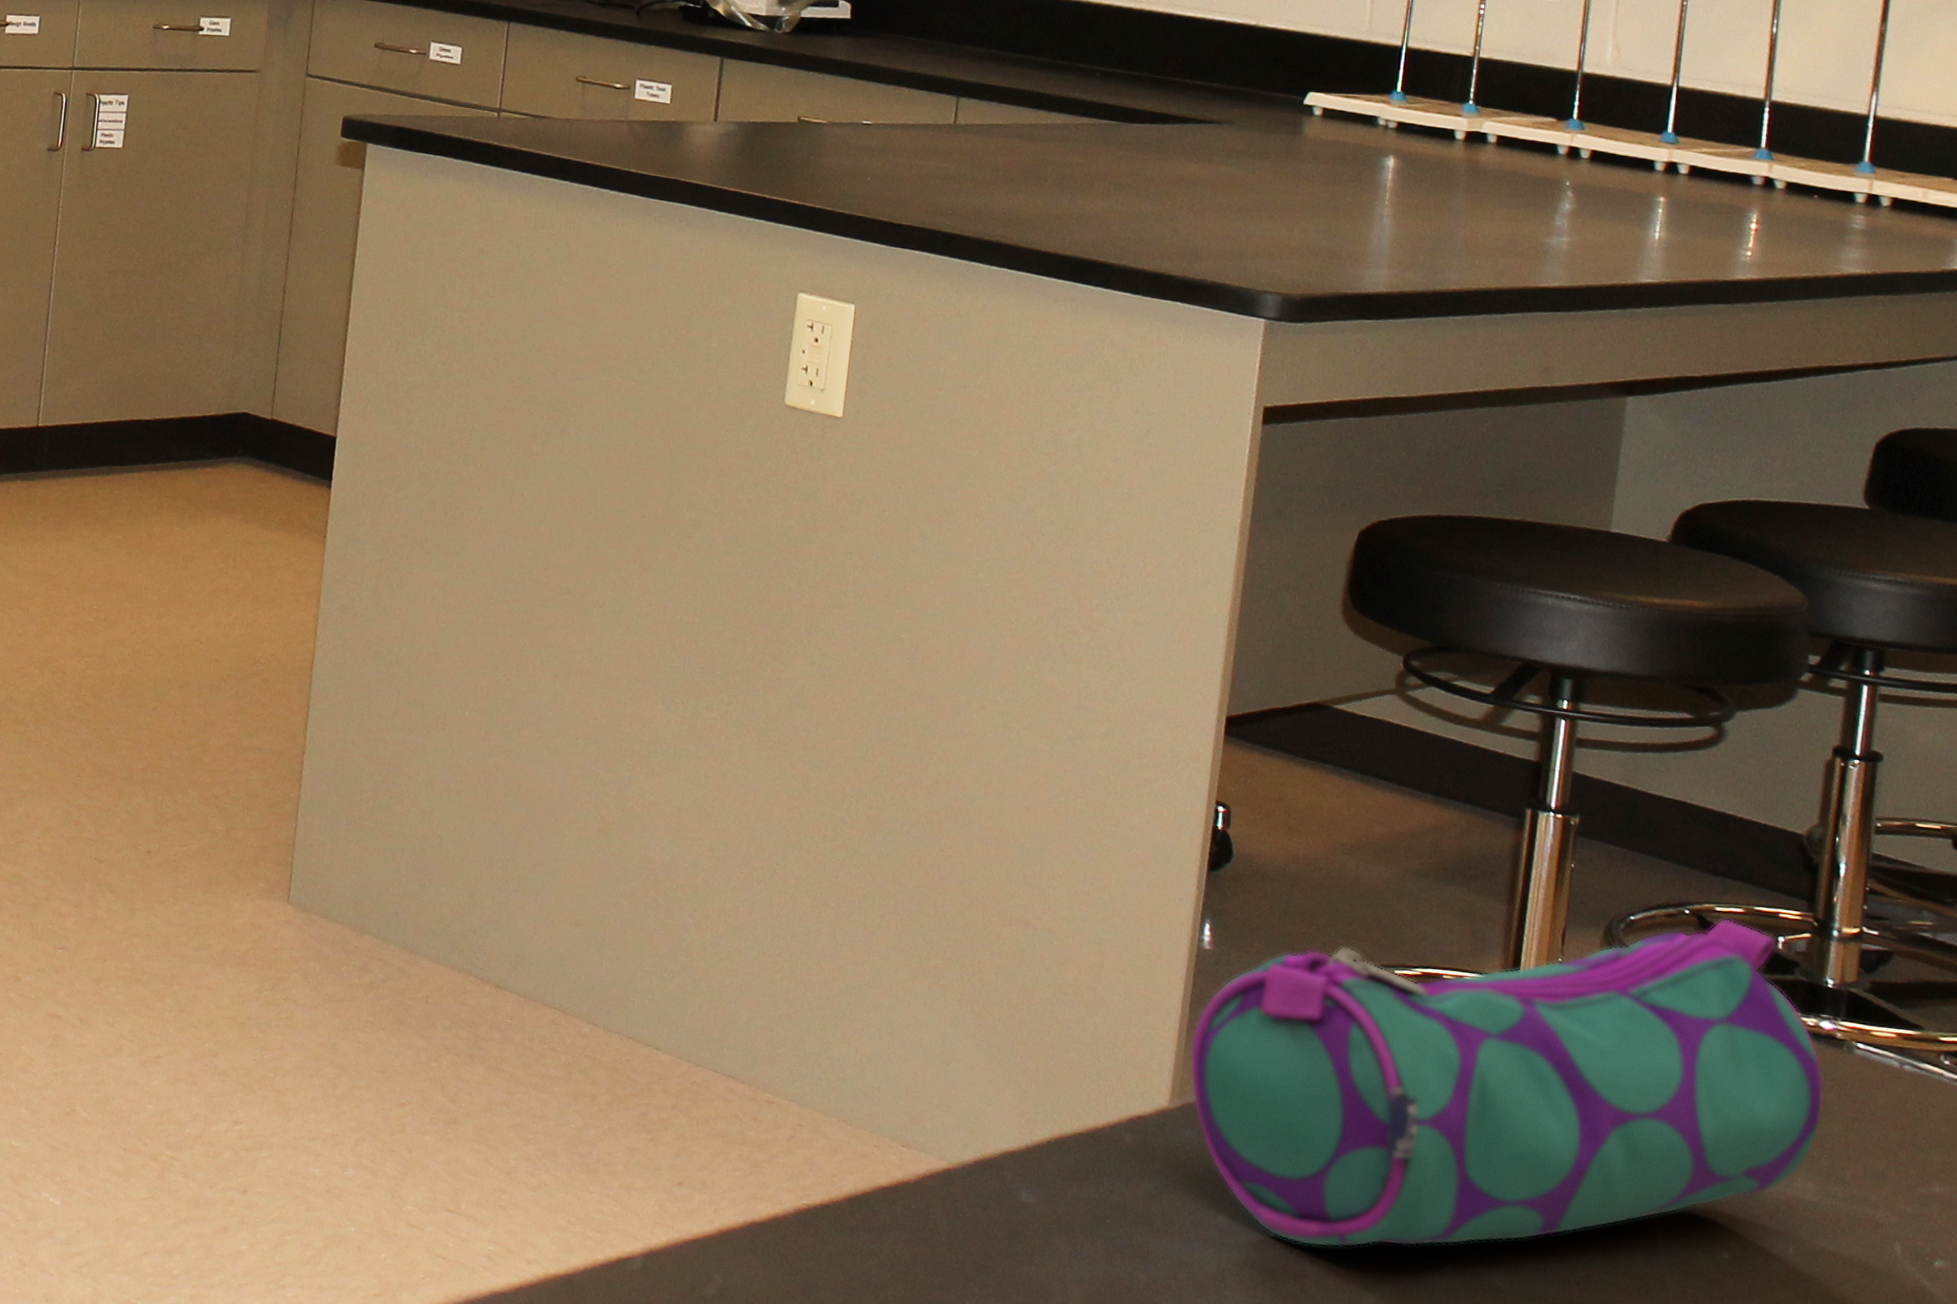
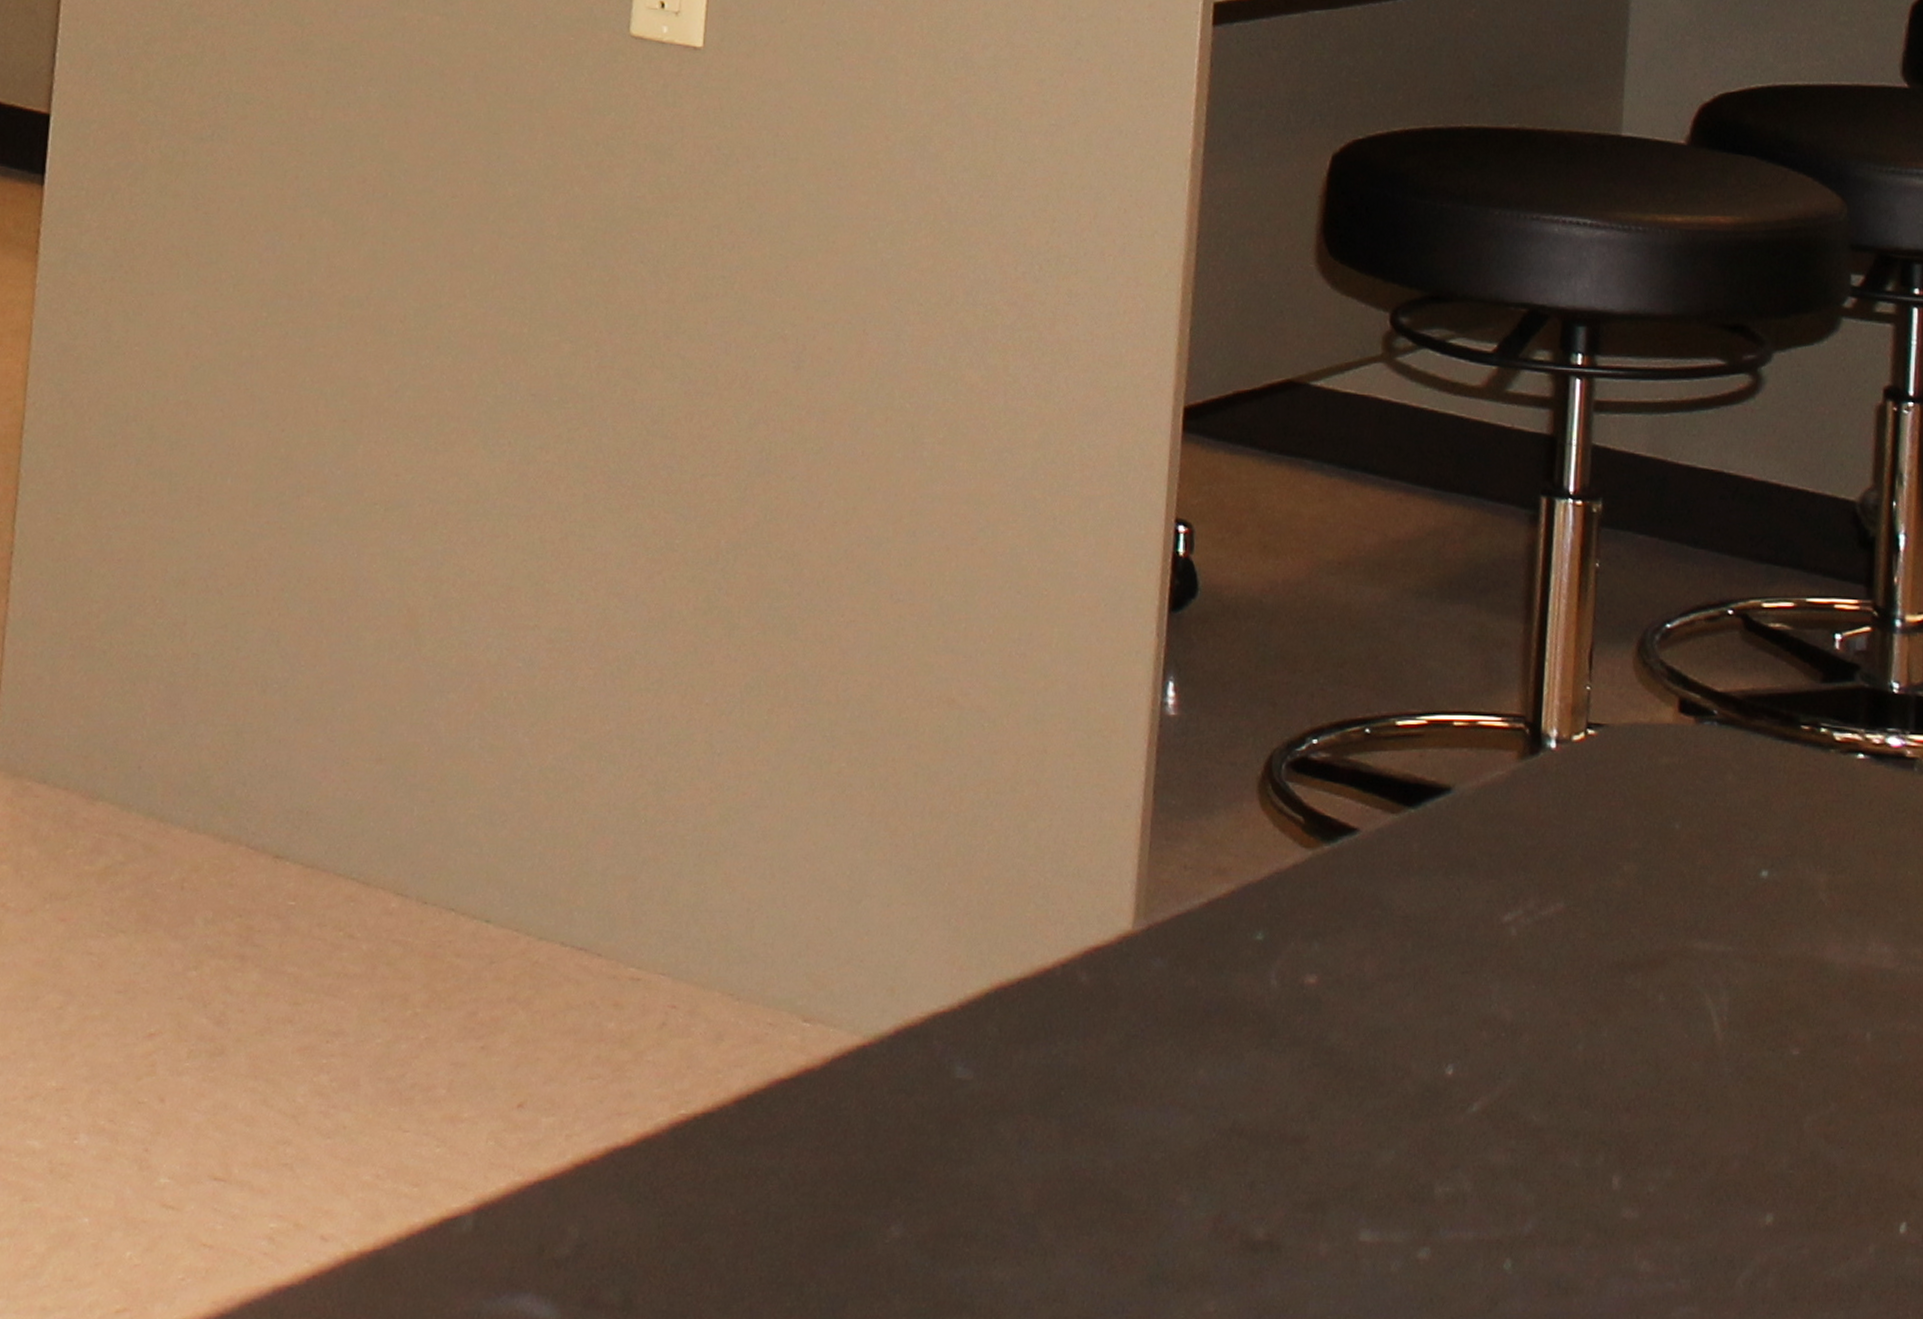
pencil case: present [1189,918,1824,1248] -> none [1155,616,1895,1097]

